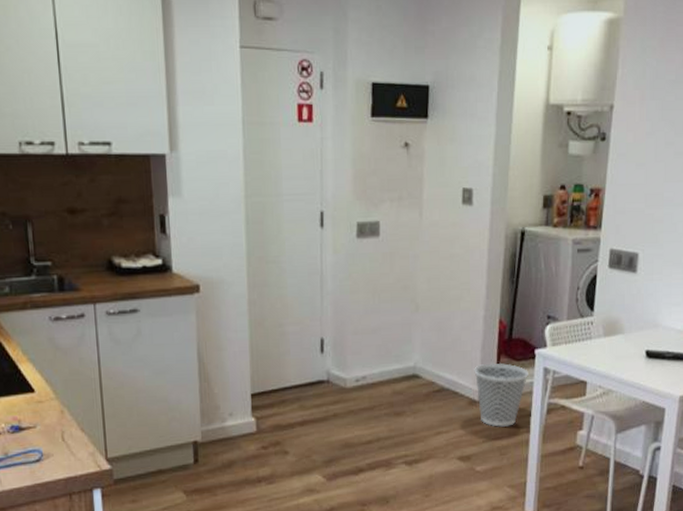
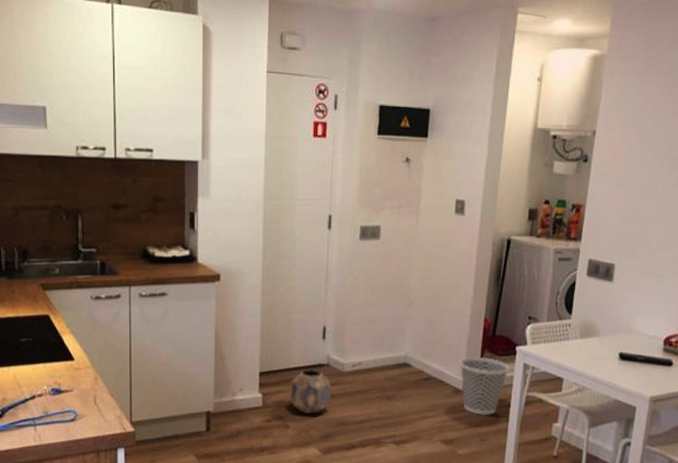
planter: none [287,388,334,438] -> present [290,370,331,414]

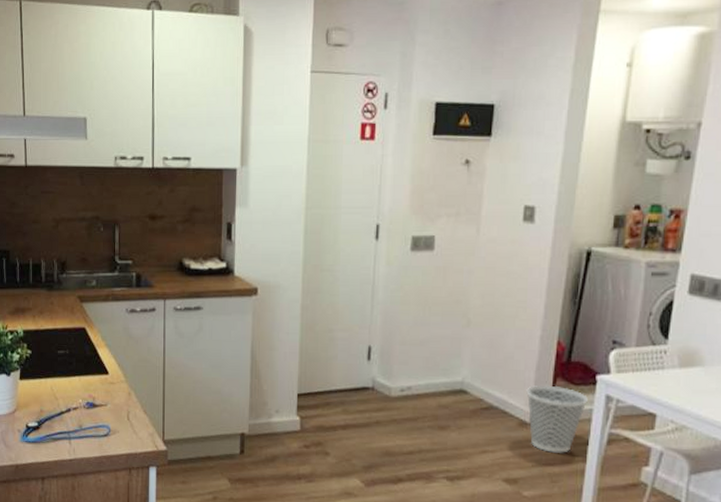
planter: present [290,370,331,414] -> none [330,393,377,442]

